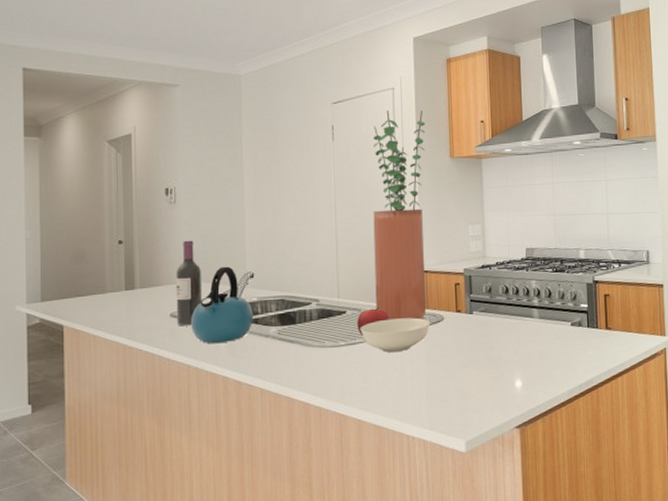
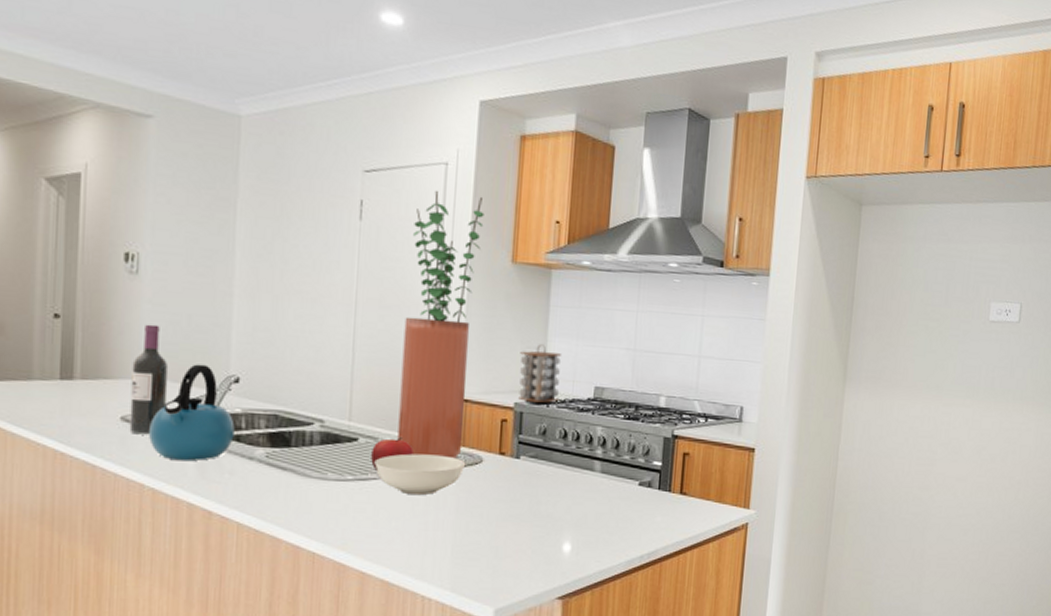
spice rack: none [464,219,499,268] -> present [518,344,561,404]

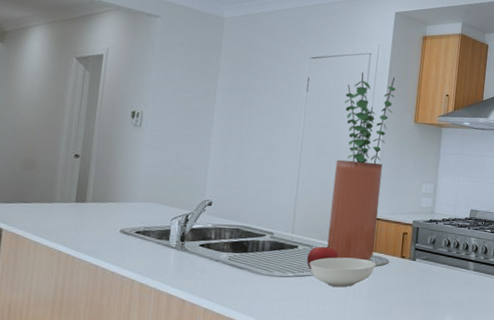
wine bottle: present [129,324,169,435] -> none [126,162,160,243]
kettle: present [149,364,235,460] -> none [141,192,207,262]
spice rack: present [518,344,561,404] -> none [416,180,447,222]

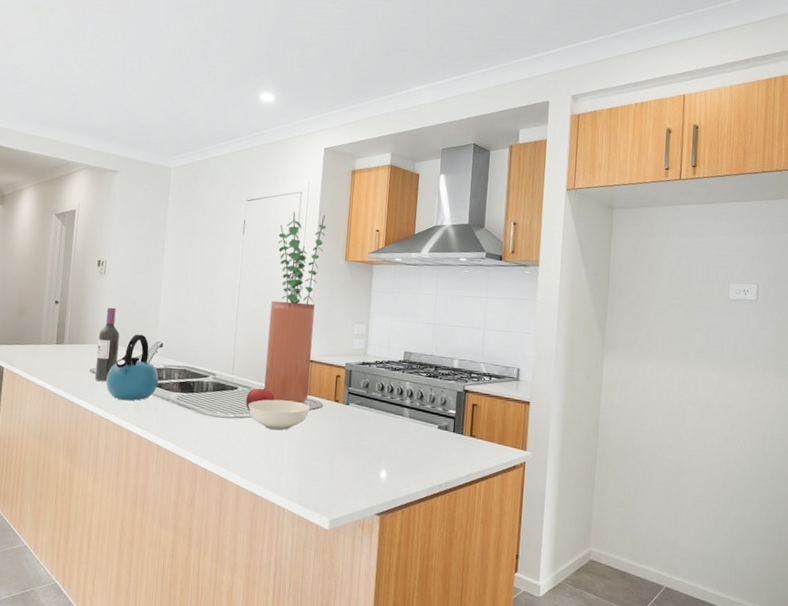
wine bottle: none [126,162,160,243] -> present [94,307,120,382]
kettle: none [141,192,207,262] -> present [106,334,159,401]

